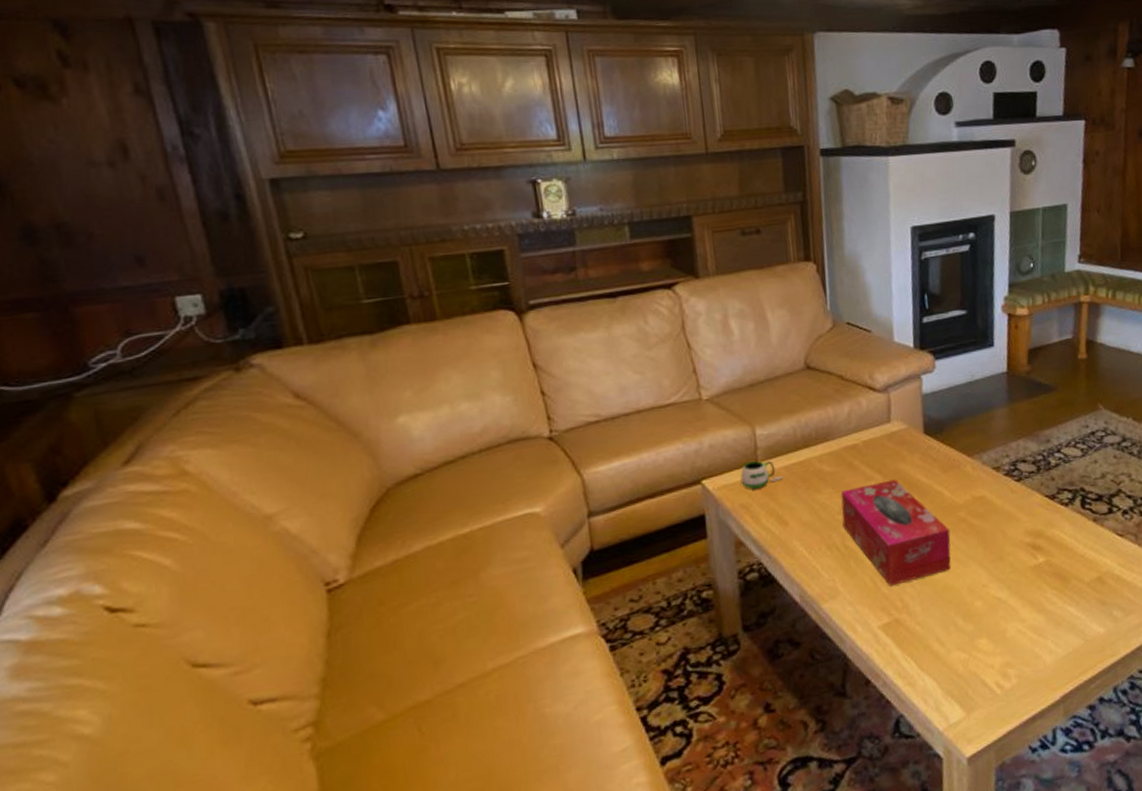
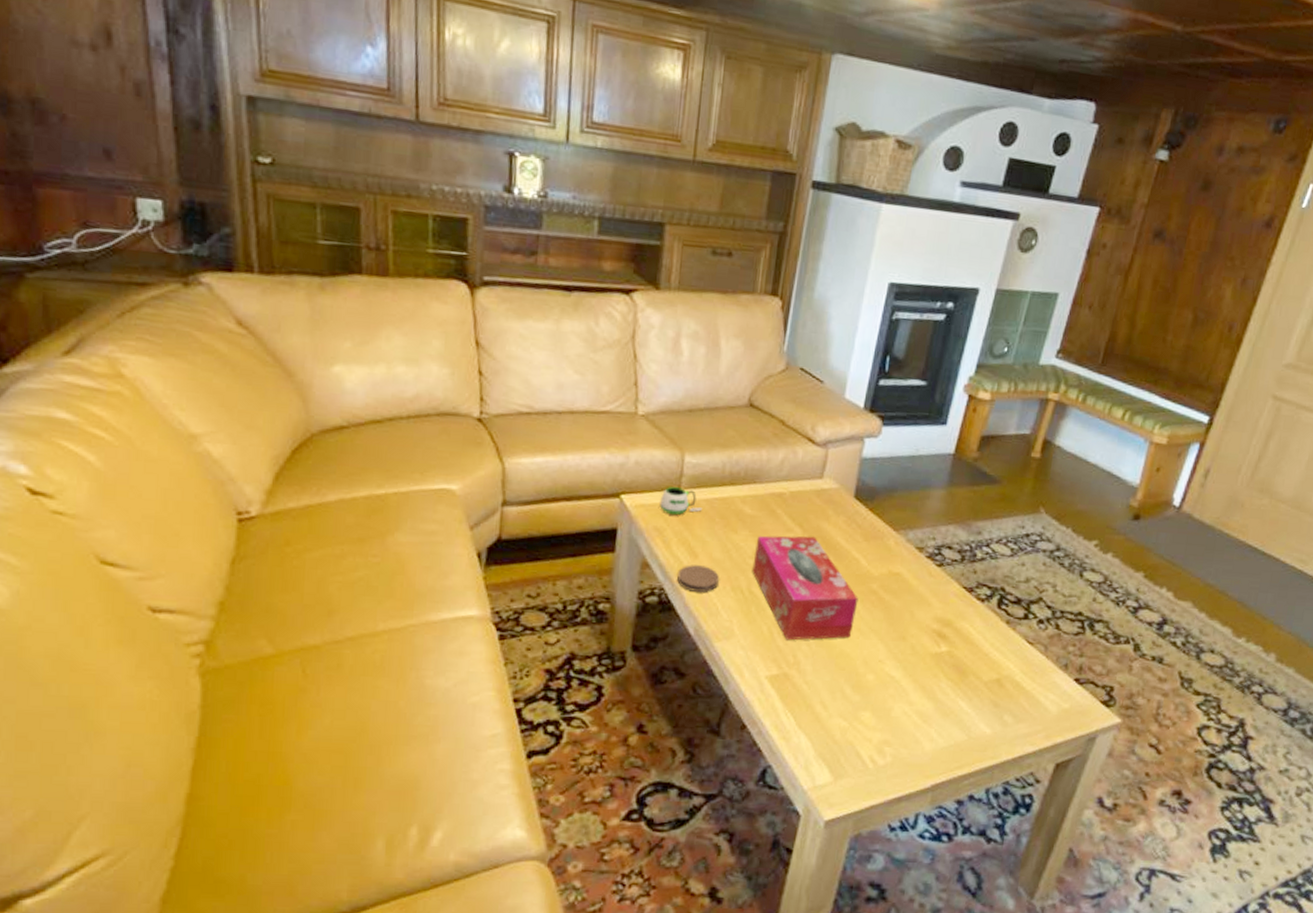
coaster: none [772,531,814,560] -> present [677,565,719,592]

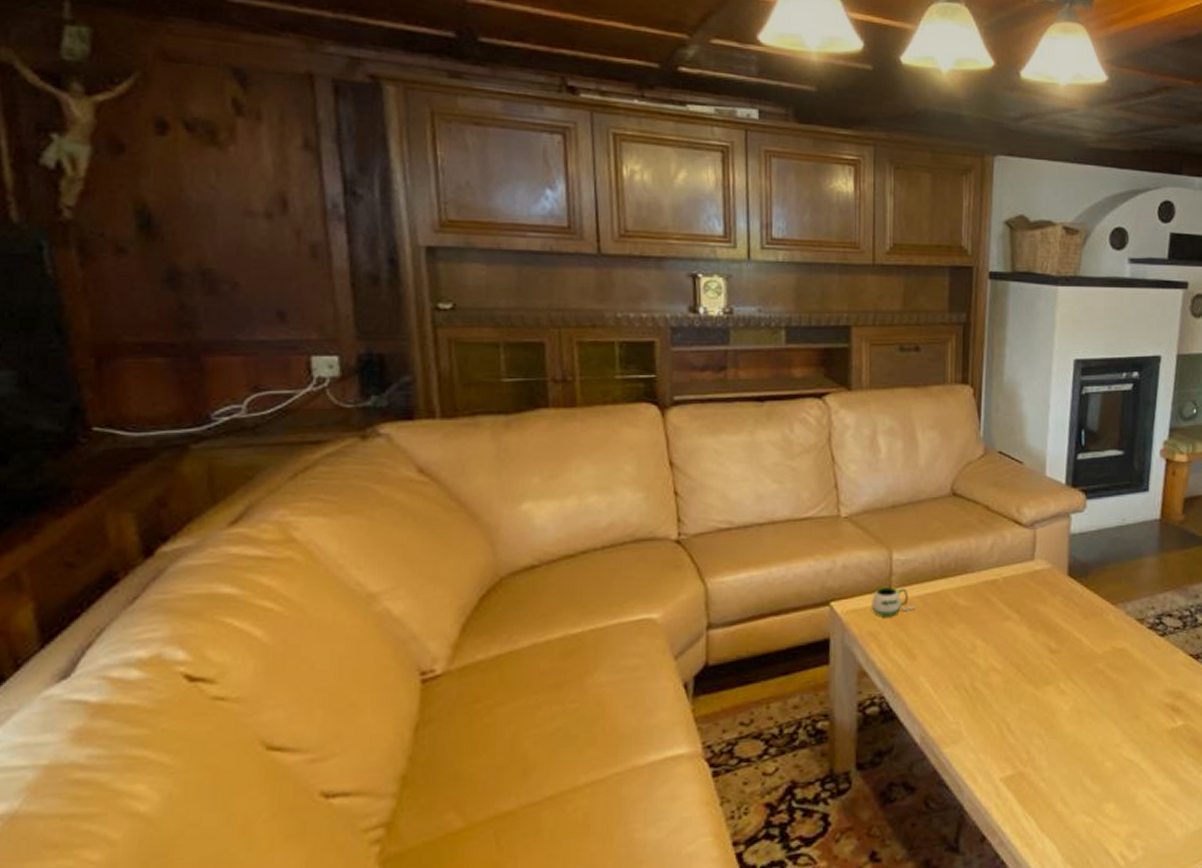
coaster: present [677,565,719,592] -> none [897,666,940,696]
tissue box: present [752,535,859,641] -> none [973,621,1086,736]

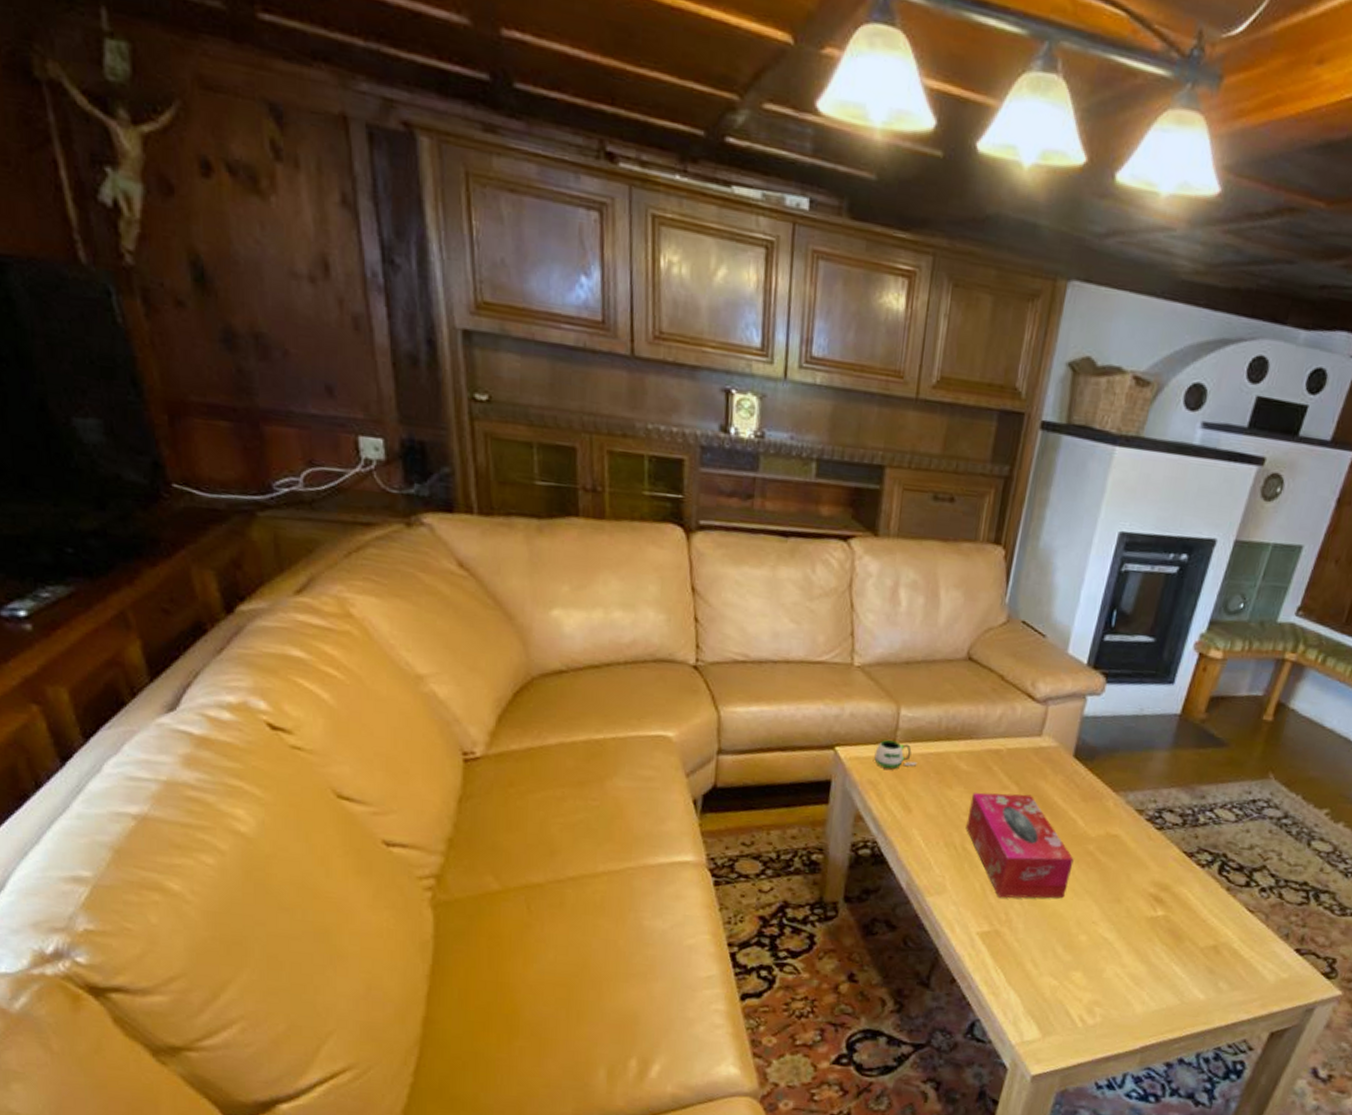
tissue box: none [973,621,1086,736] -> present [966,792,1074,898]

